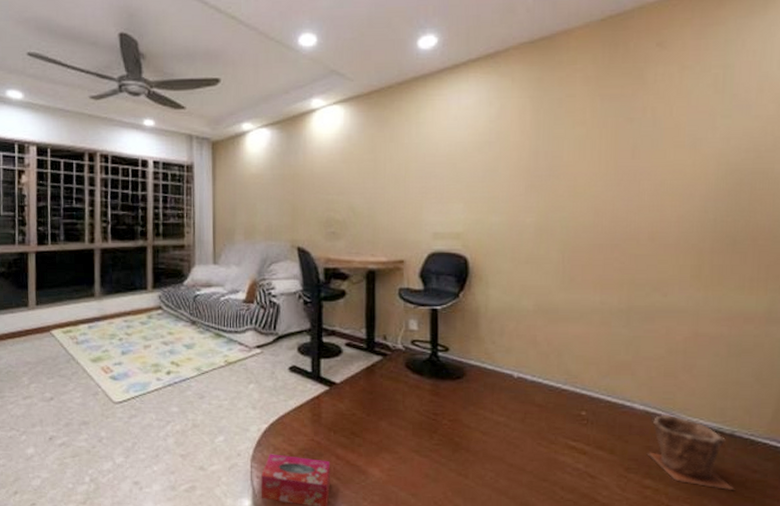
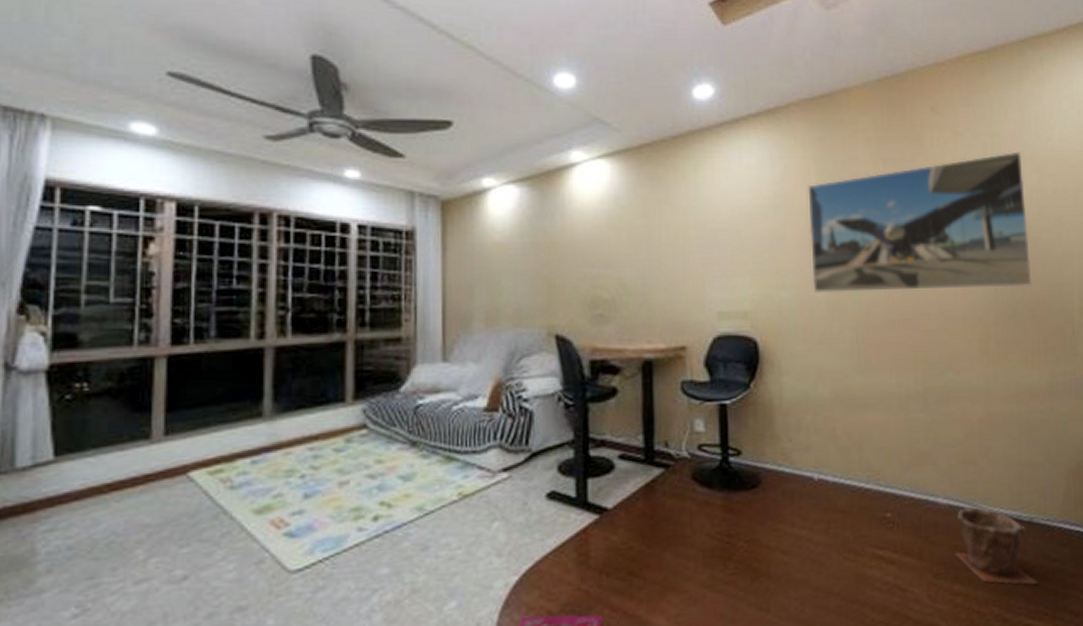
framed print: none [522,82,759,218] -> present [808,151,1032,293]

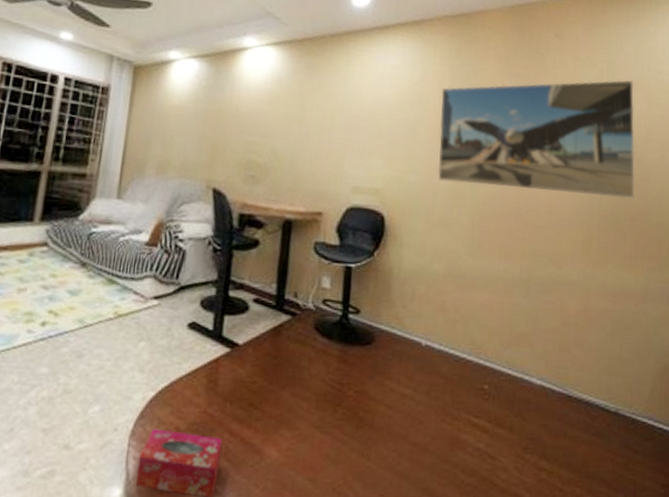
plant pot: present [954,506,1039,586] -> none [542,389,620,472]

